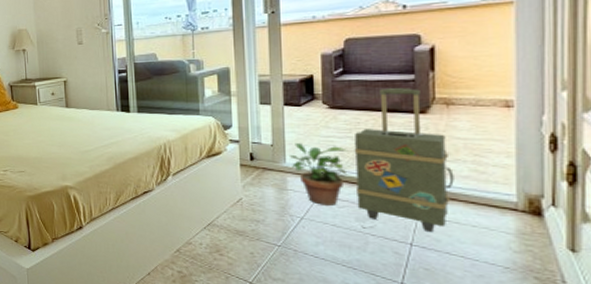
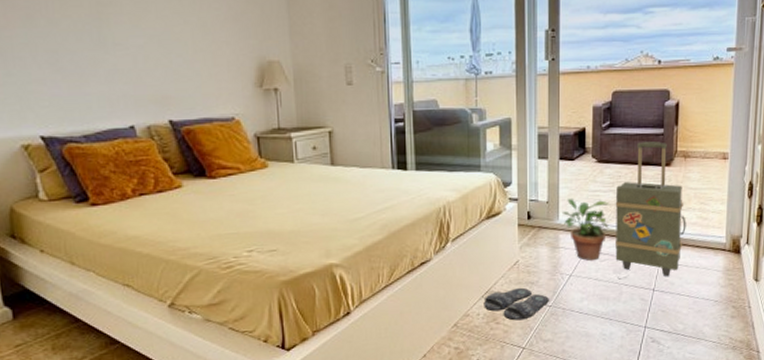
slippers: none [206,224,278,256] -> present [484,287,549,321]

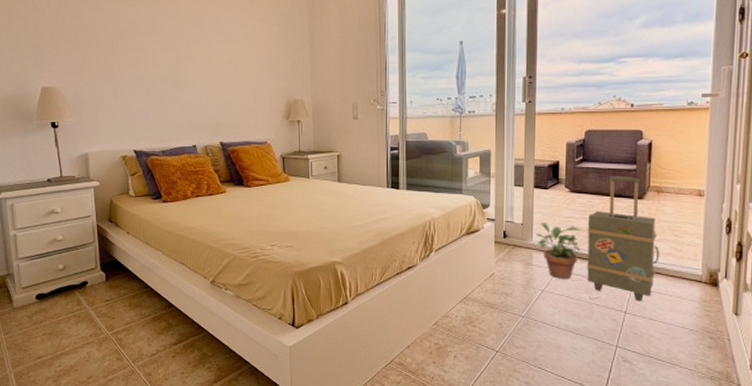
slippers: present [484,287,549,321] -> none [462,297,522,326]

